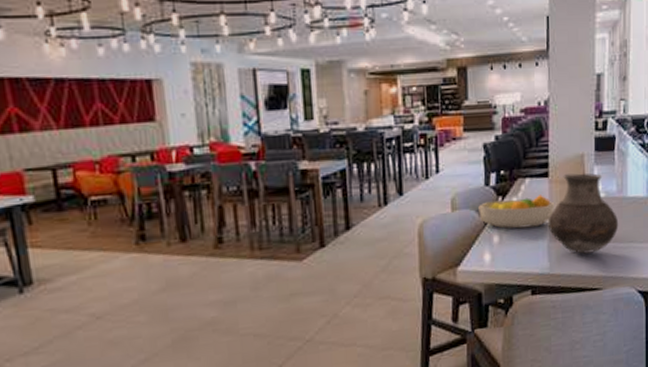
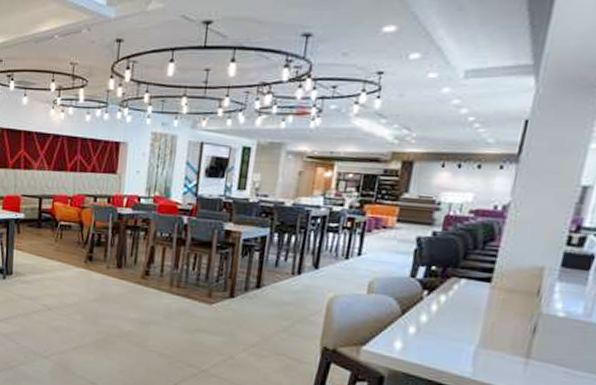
fruit bowl: present [478,195,555,229] -> none [397,292,494,329]
vase: present [547,172,619,254] -> none [479,284,579,372]

